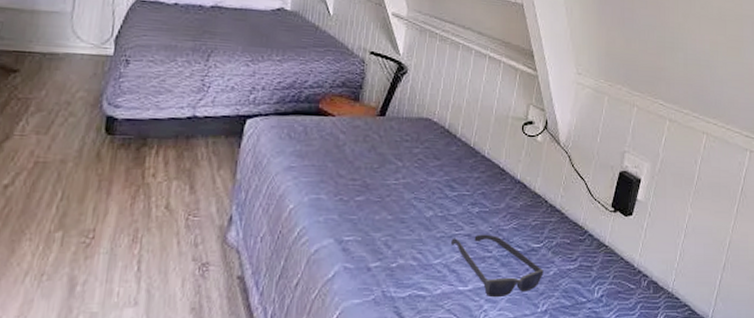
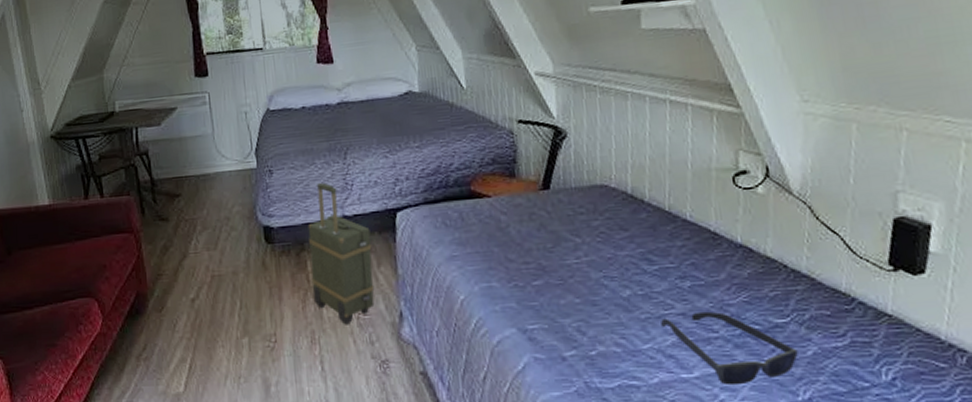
suitcase: none [144,81,218,225] -> present [307,183,375,325]

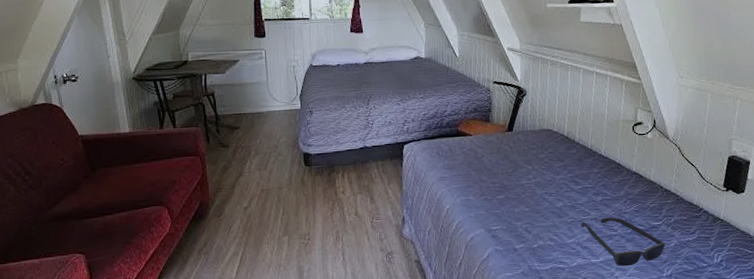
suitcase: present [307,183,375,325] -> none [337,122,385,227]

